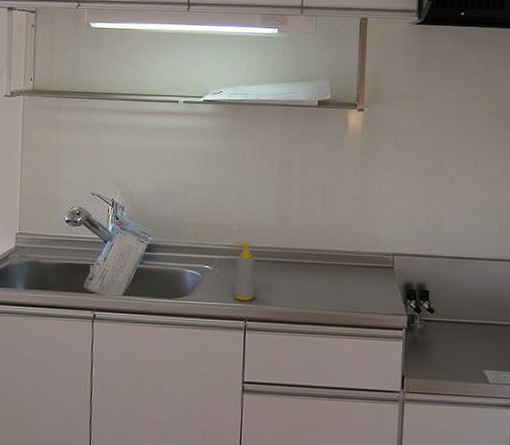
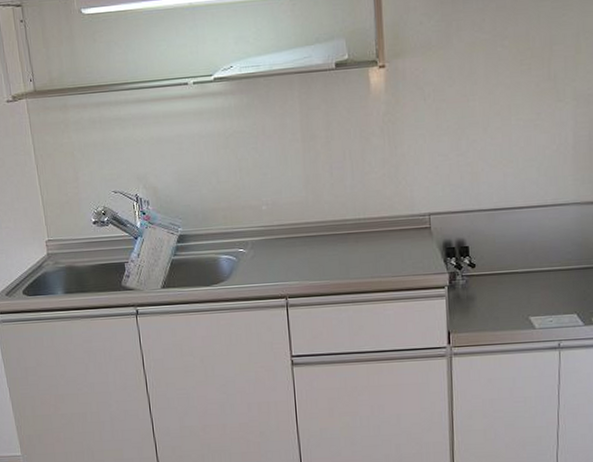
soap bottle: present [233,241,256,301] -> none [266,219,293,279]

